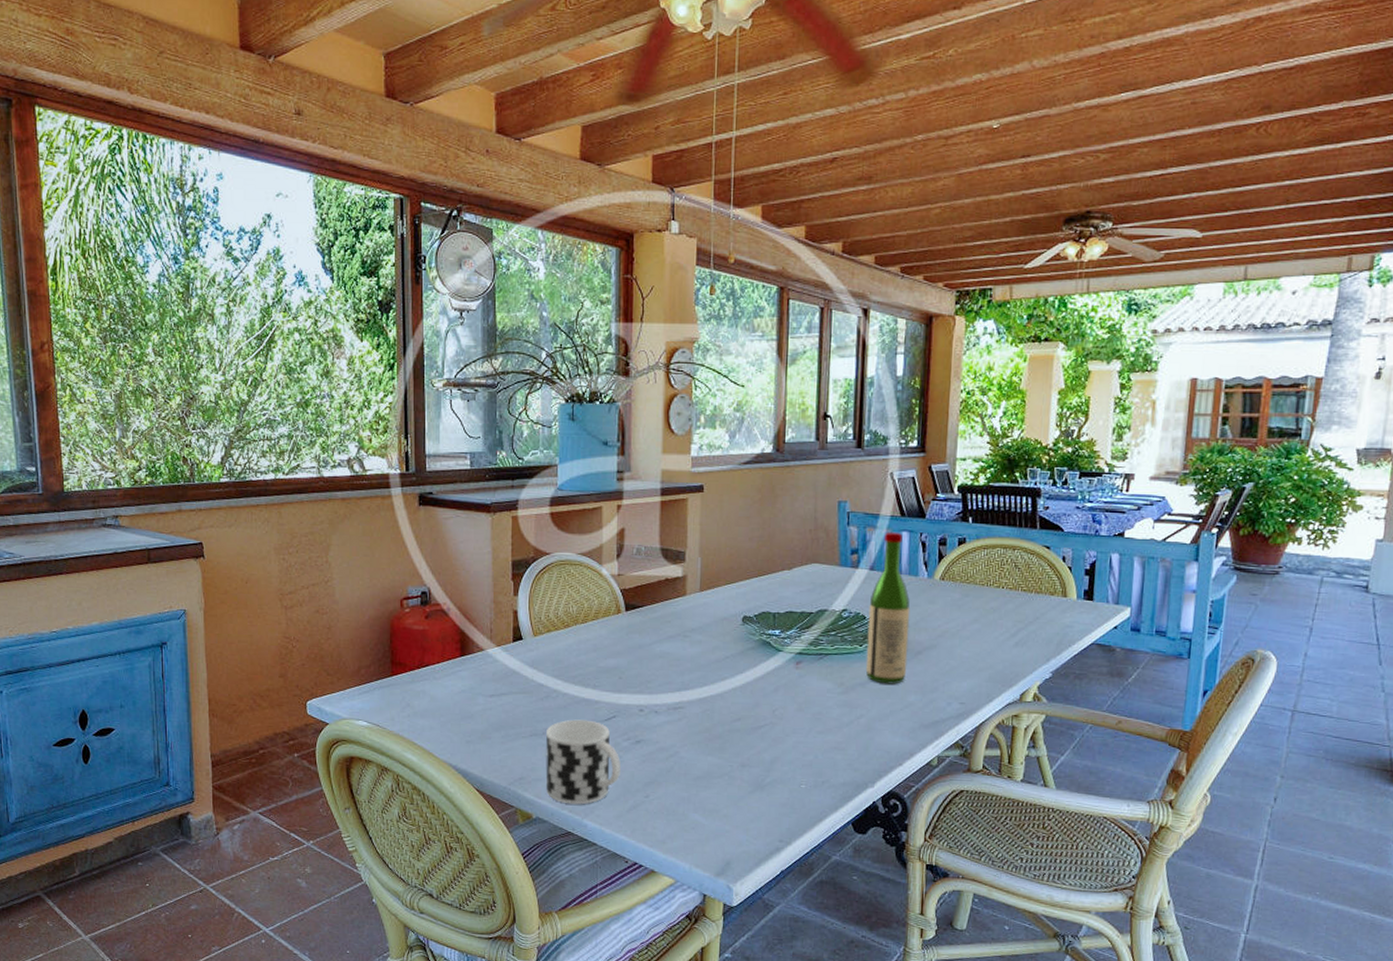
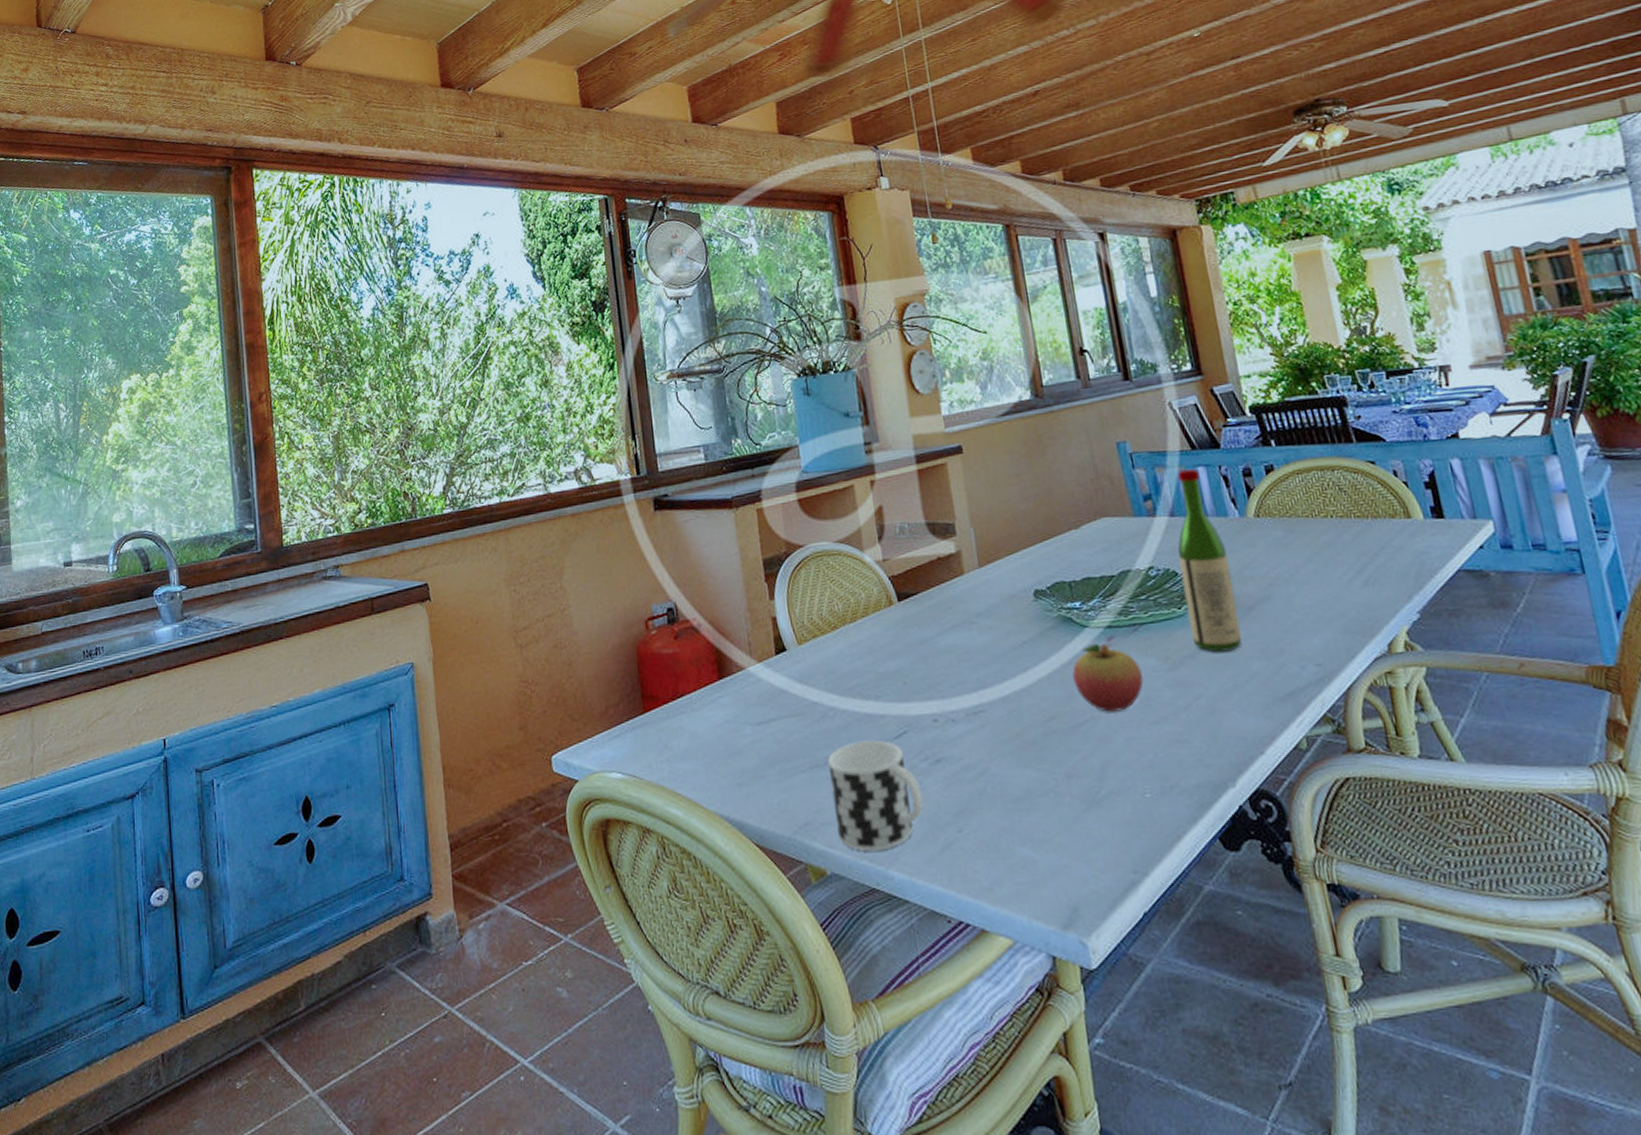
fruit: none [762,665,819,721] -> present [1072,643,1143,712]

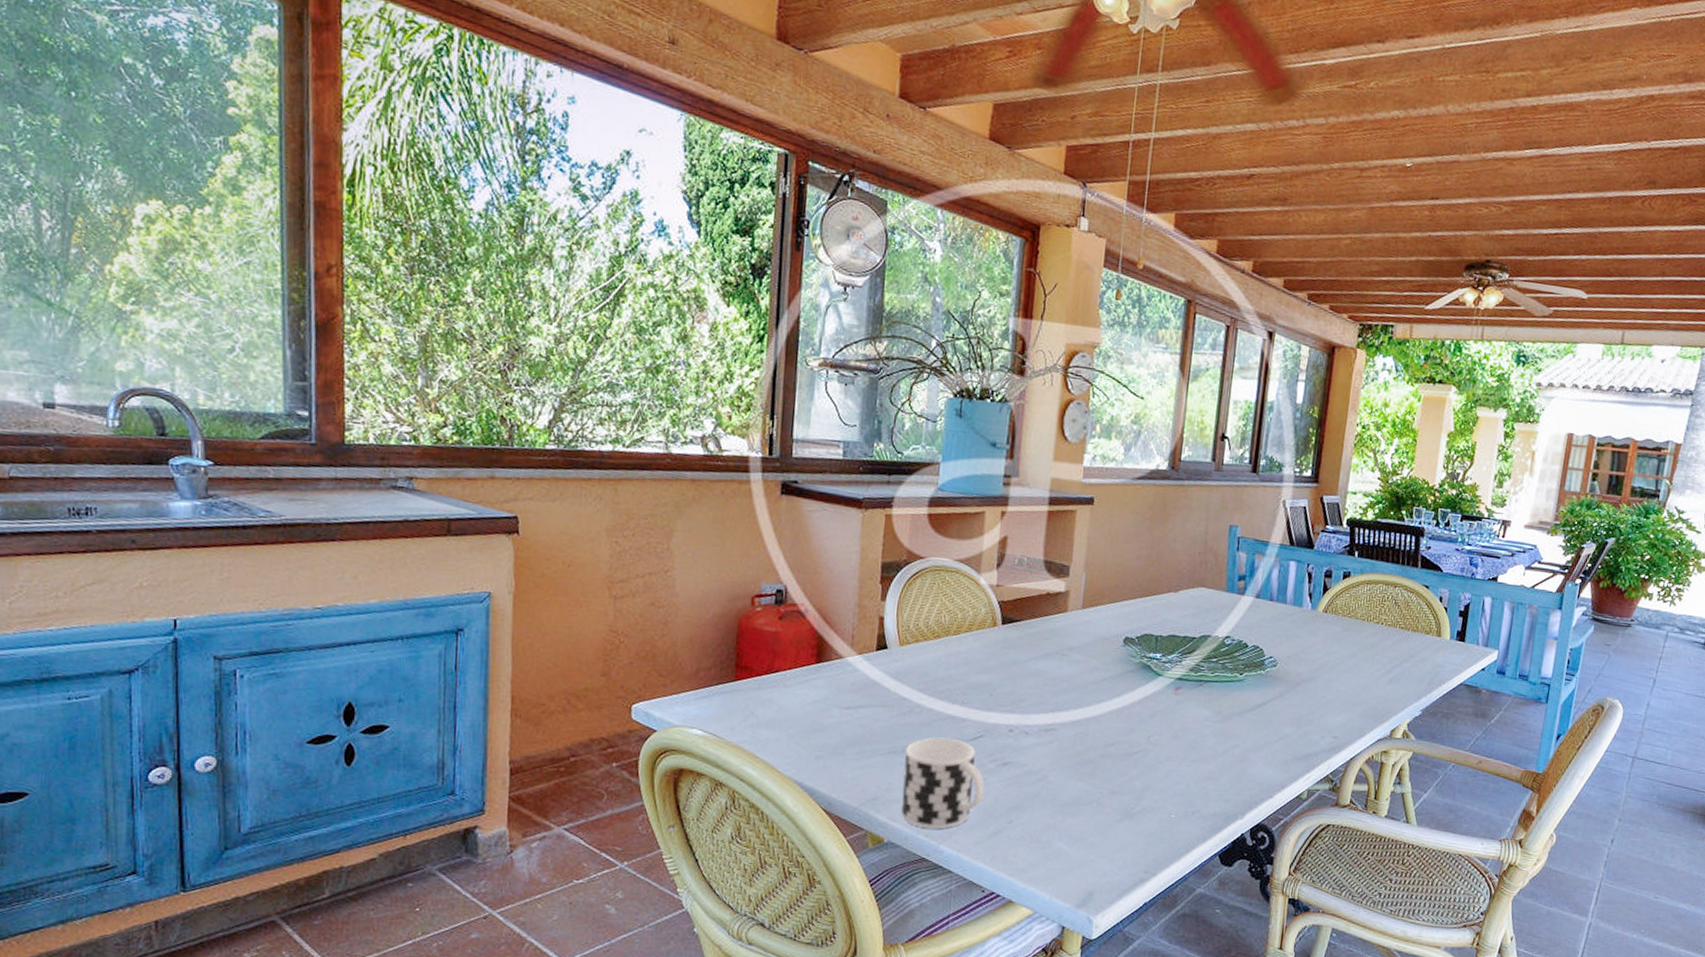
fruit: present [1072,643,1143,712] -> none [1138,690,1196,748]
wine bottle: present [1177,468,1242,652] -> none [1244,560,1293,715]

